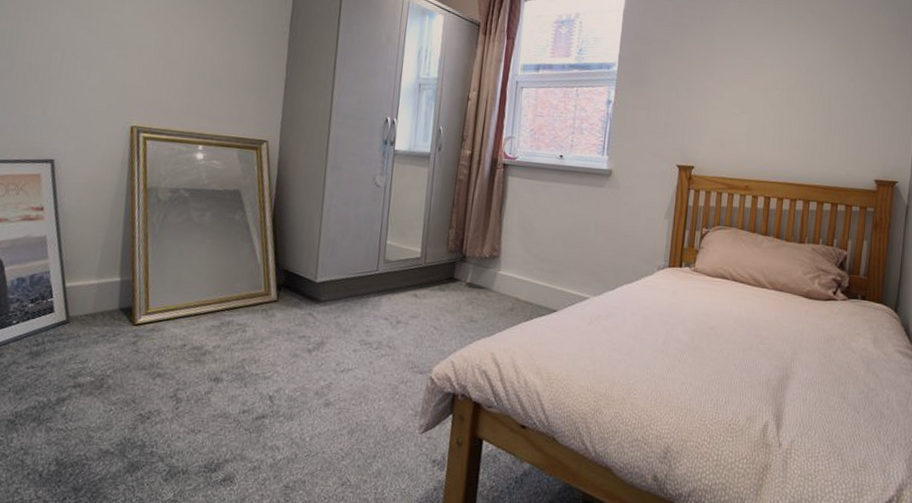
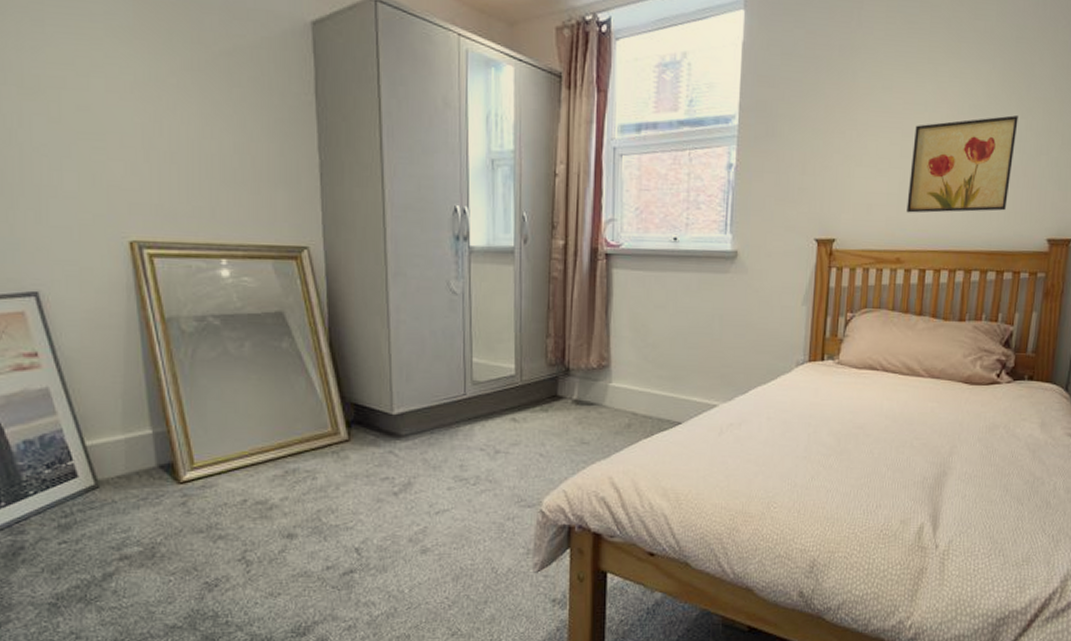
wall art: none [754,78,848,154] -> present [906,115,1019,213]

